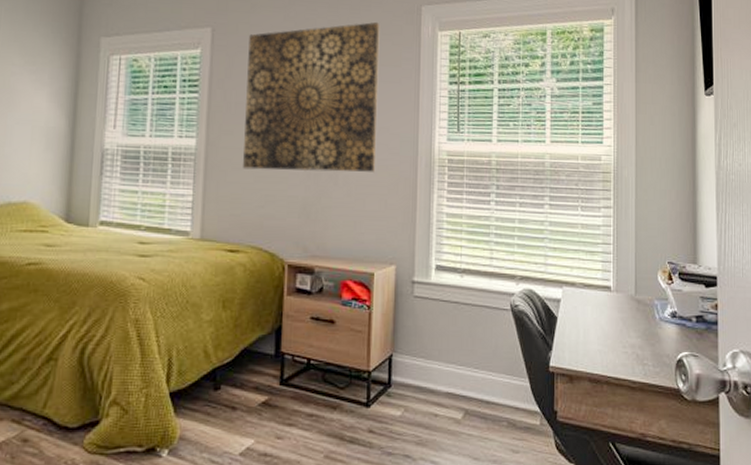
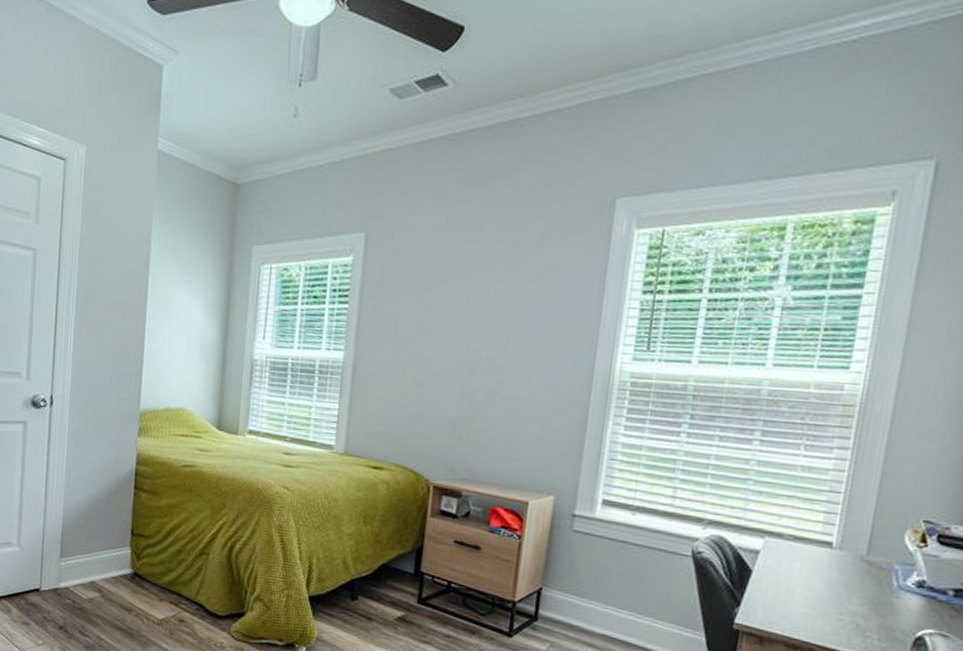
wall art: present [243,21,380,172] -> none [391,219,561,393]

